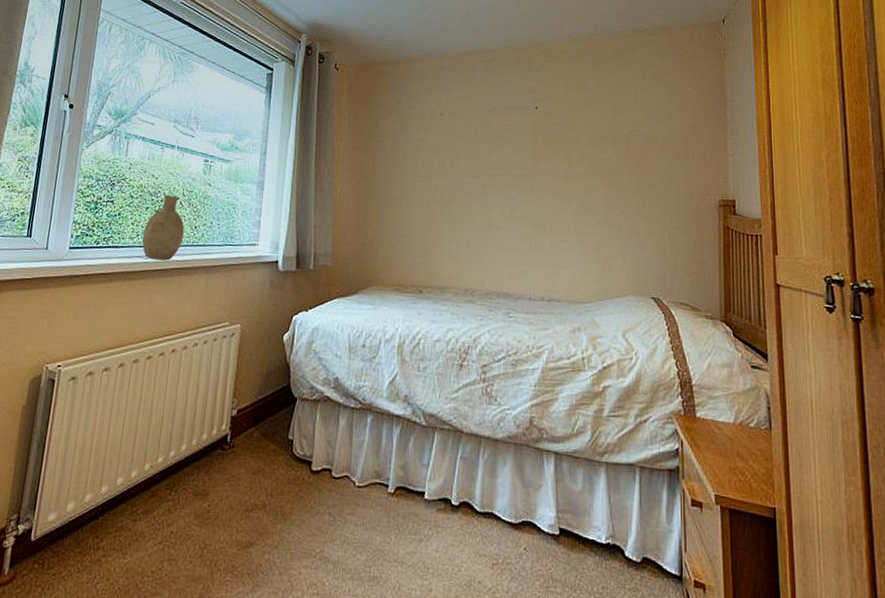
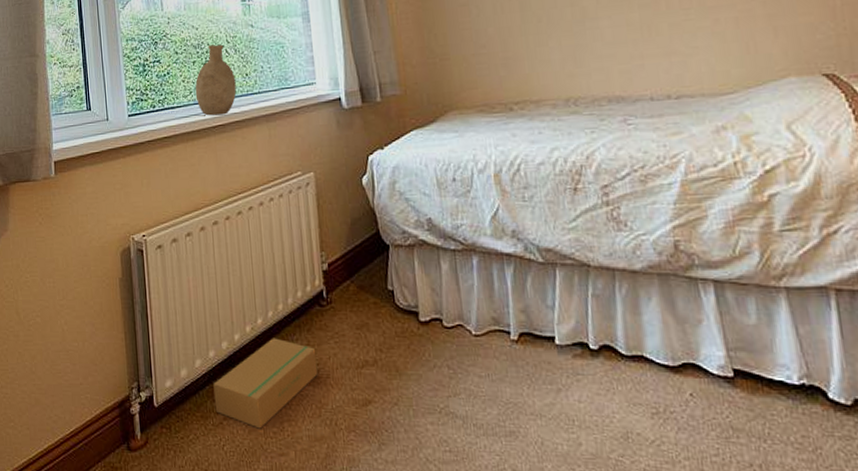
box: none [96,477,210,567] -> present [213,338,318,429]

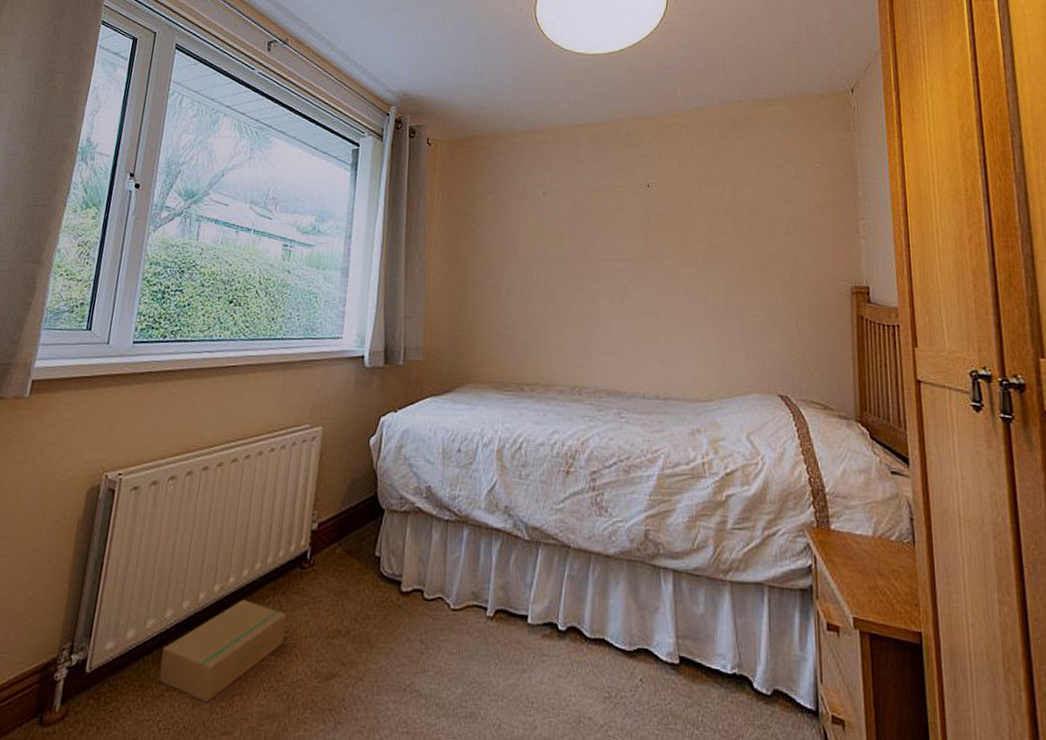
decorative vase: present [195,44,237,116] -> none [213,283,261,356]

